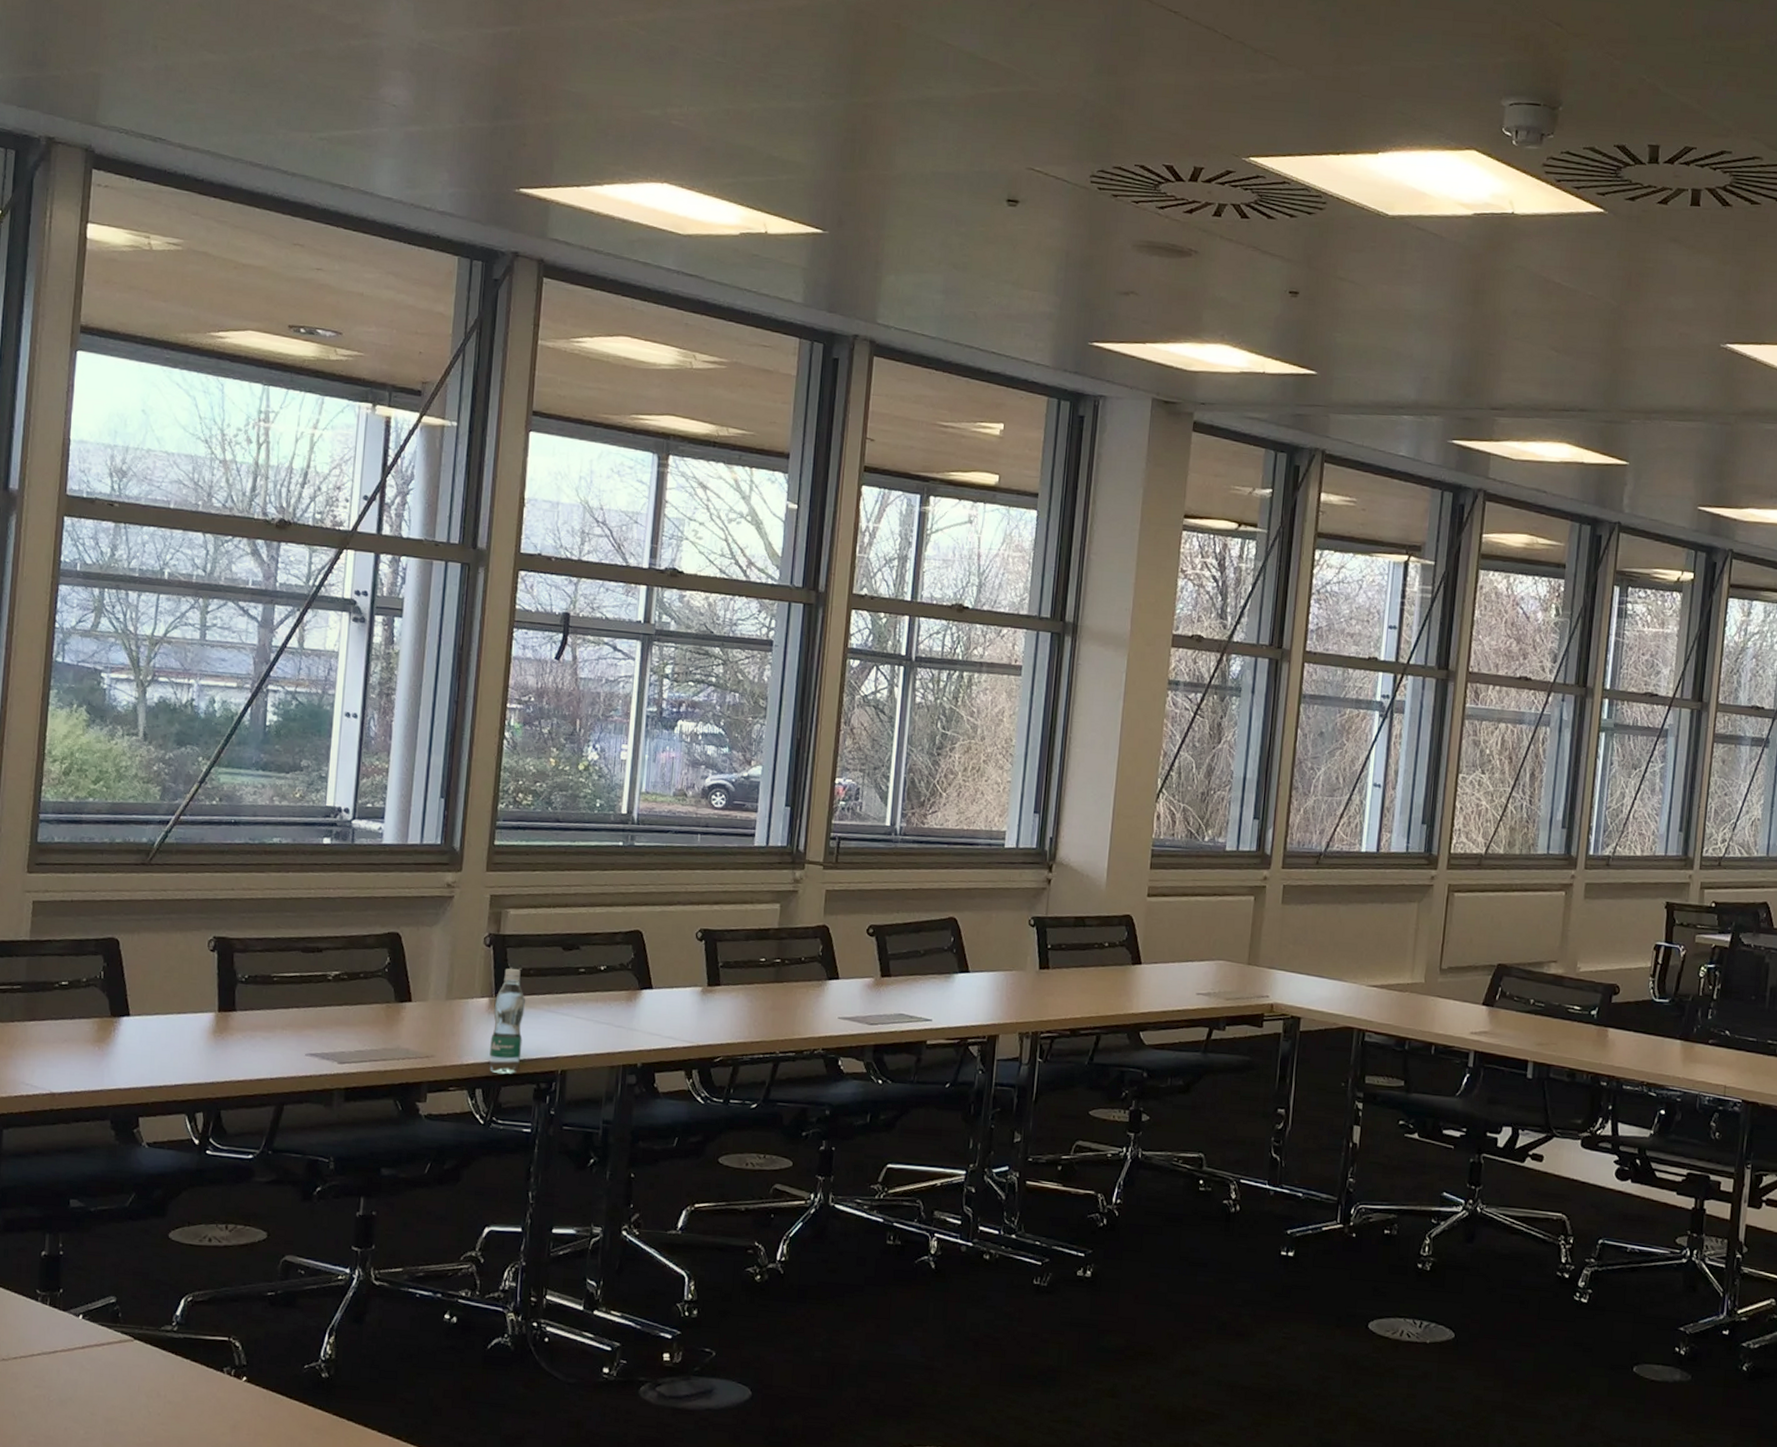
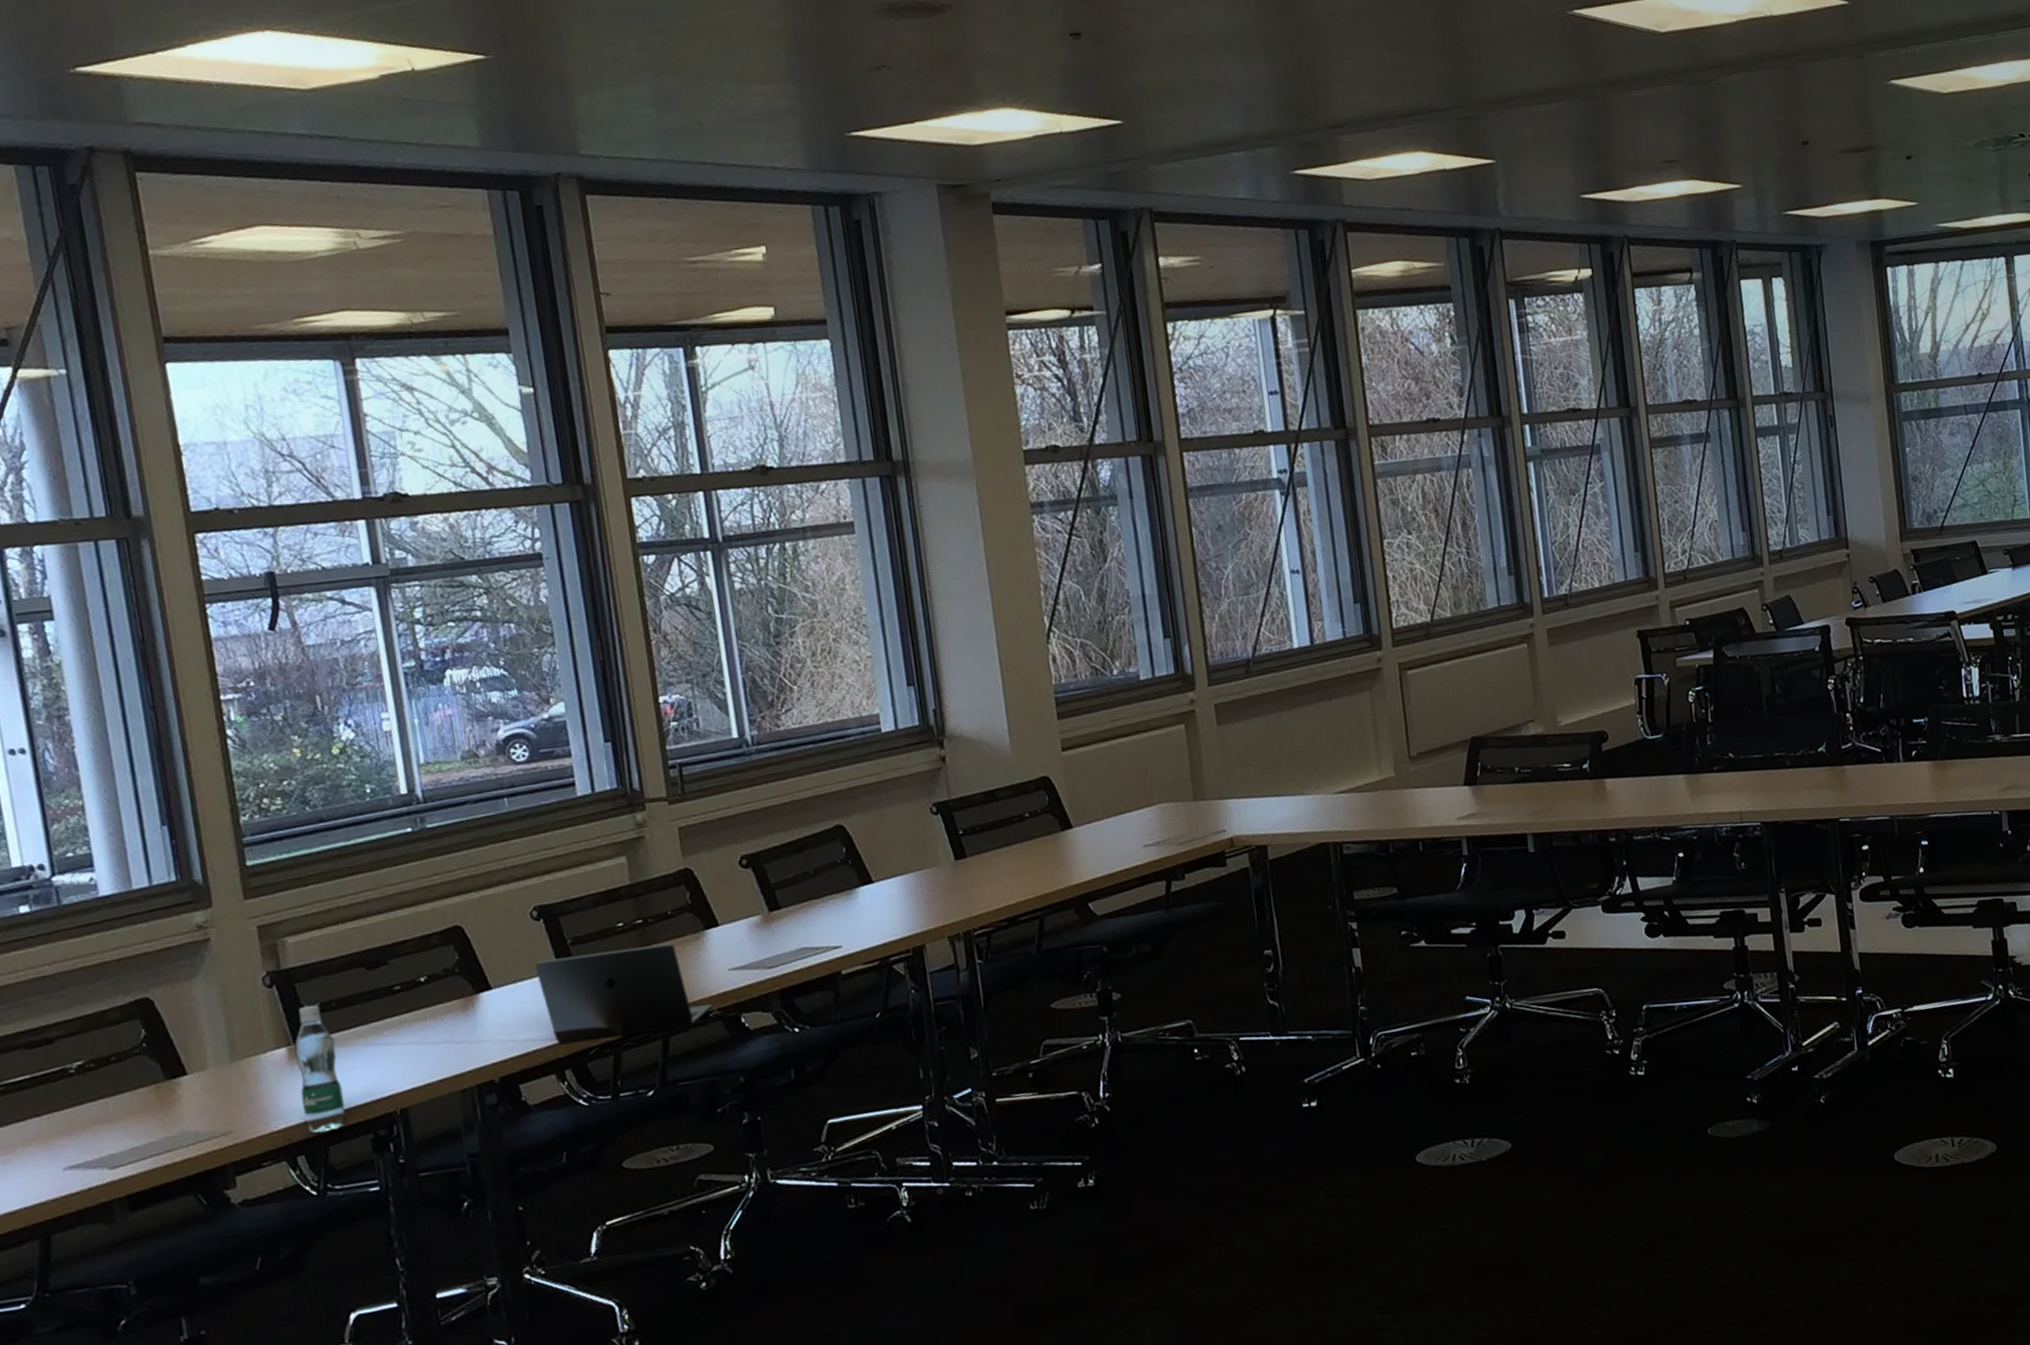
laptop: none [689,975,819,1058] -> present [535,943,713,1045]

